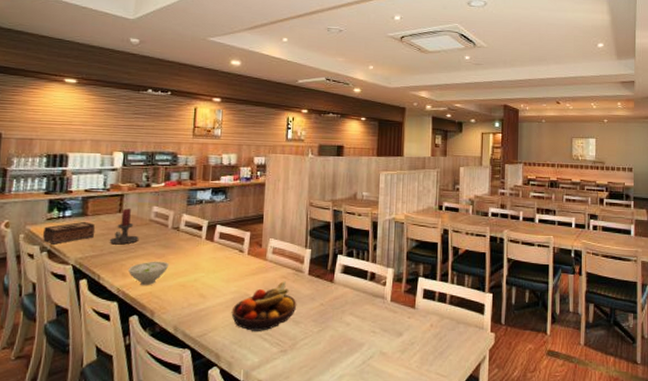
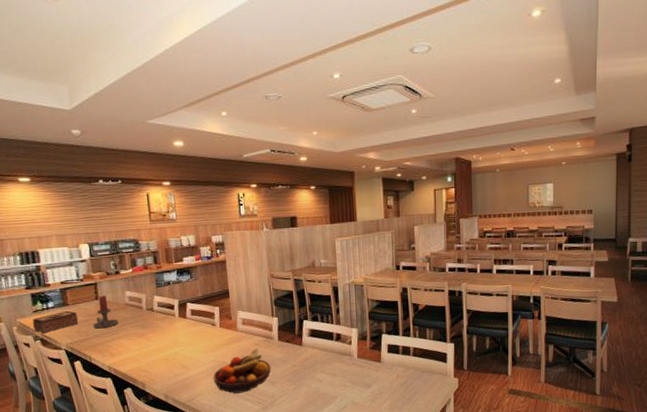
bowl: present [127,261,169,286] -> none [114,339,150,363]

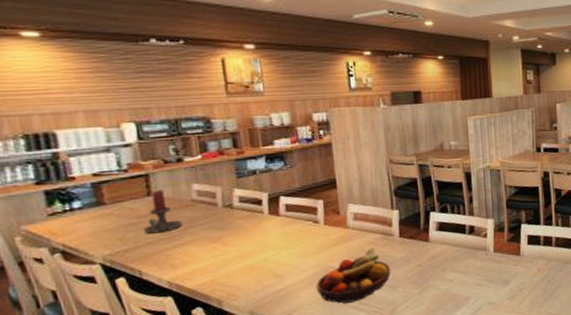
tissue box: present [32,311,79,333] -> none [46,212,122,244]

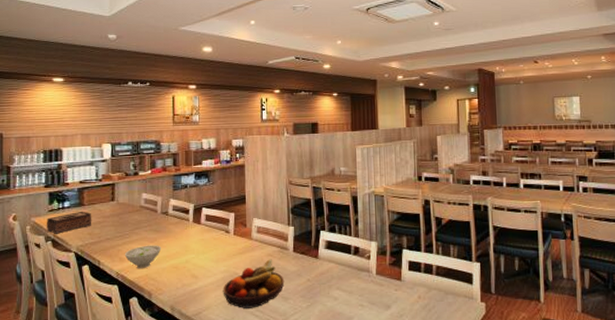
tissue box: none [46,212,122,244] -> present [46,212,92,234]
candle holder: present [142,190,183,234] -> none [105,196,132,231]
bowl: none [176,244,229,275] -> present [124,245,162,269]

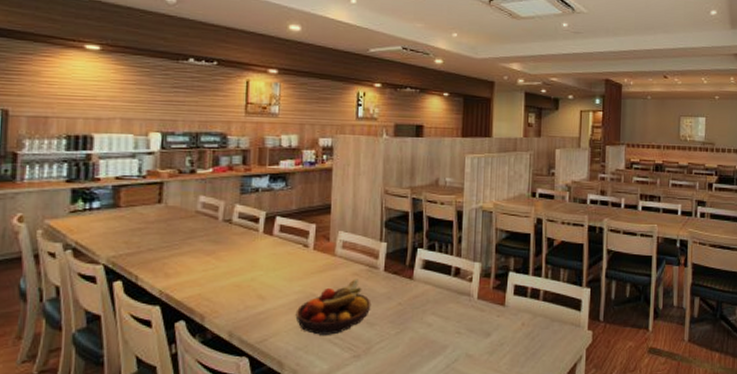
tissue box: present [46,212,92,234] -> none [65,215,131,241]
bowl: present [124,245,162,269] -> none [171,258,221,287]

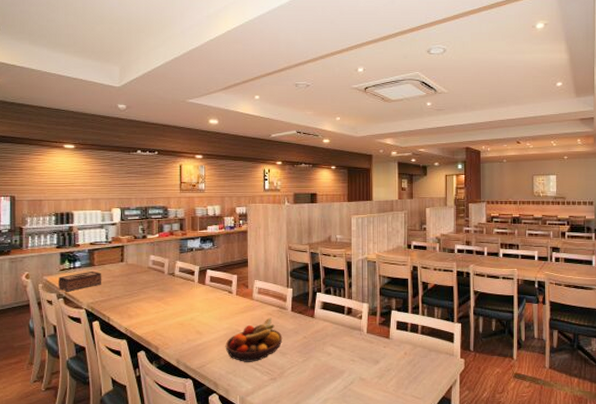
tissue box: none [65,215,131,241] -> present [58,272,102,292]

